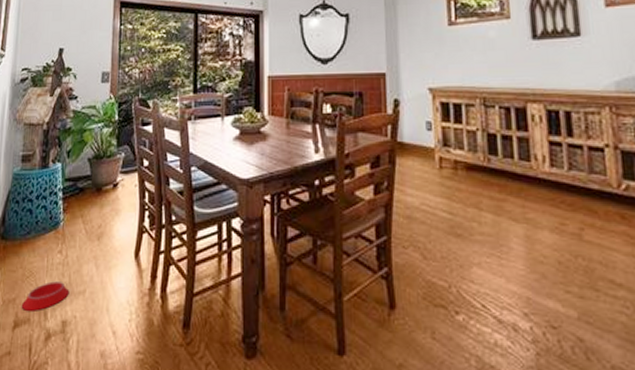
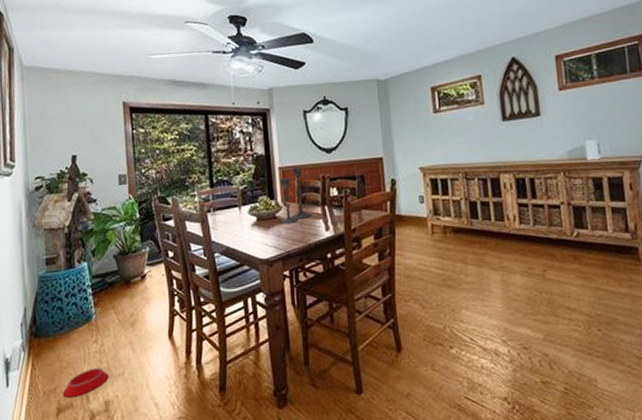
candlestick: none [264,77,301,141] -> present [279,167,312,225]

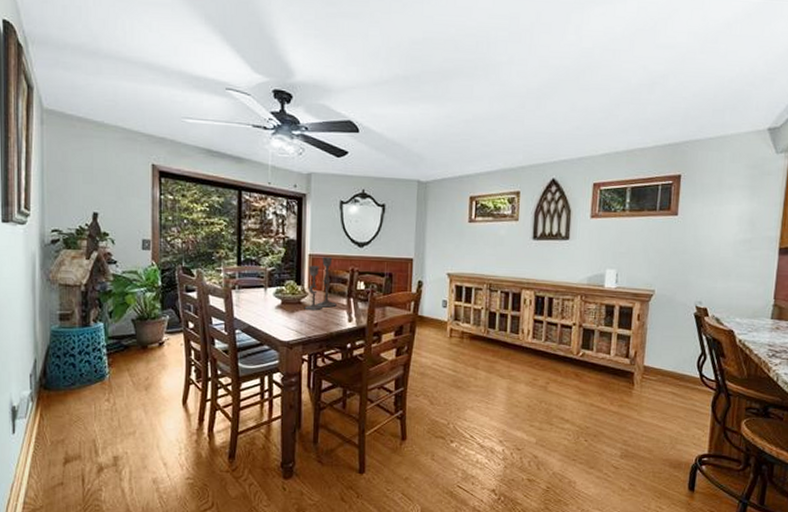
pet bowl: present [62,368,109,398] -> none [71,425,119,449]

